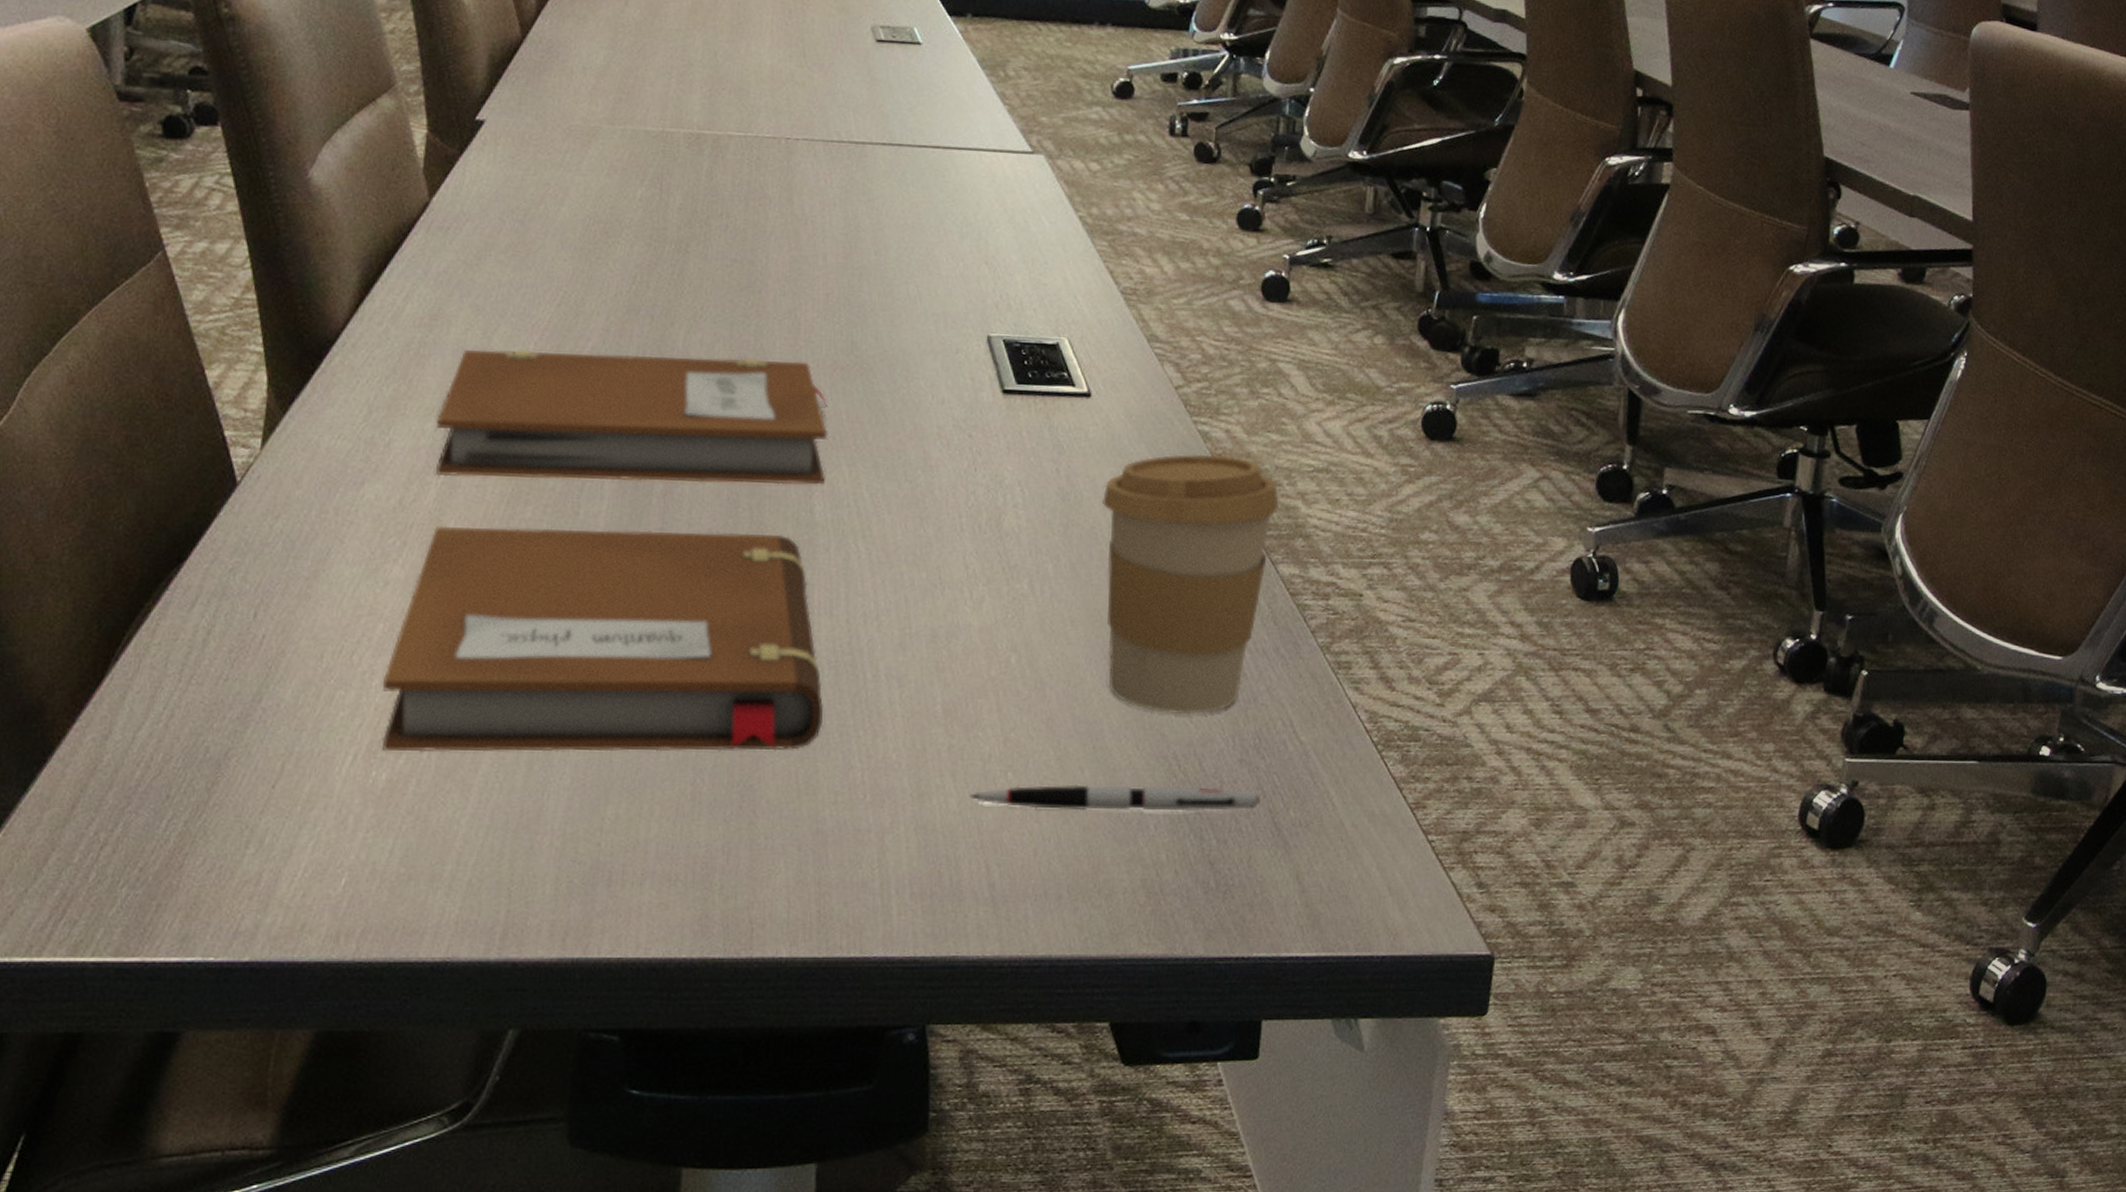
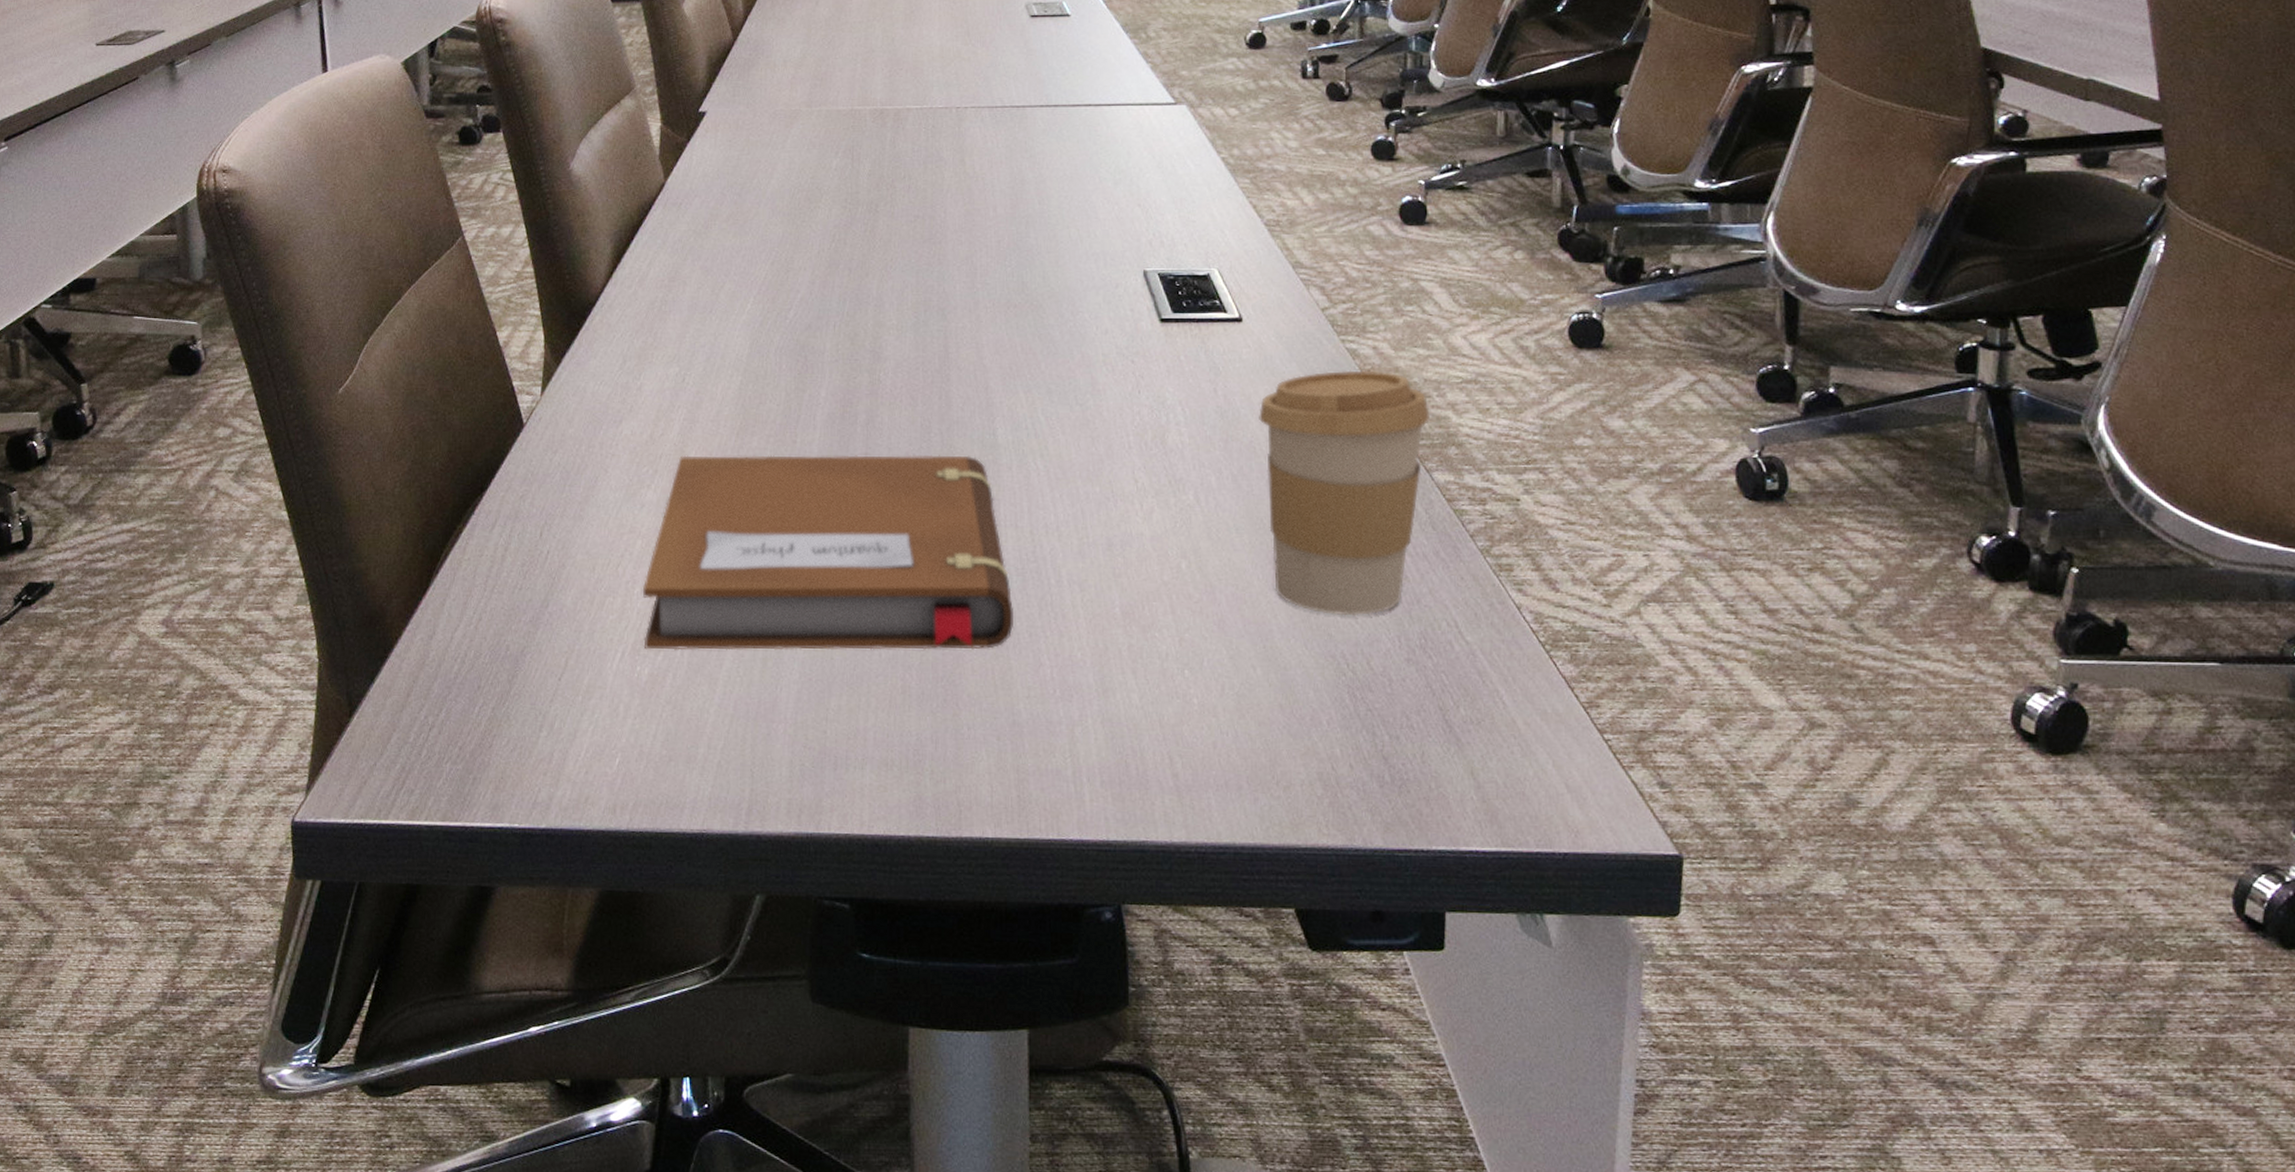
notebook: present [435,349,829,485] -> none [677,300,1006,414]
pen: present [970,784,1260,812] -> none [1151,682,1429,708]

